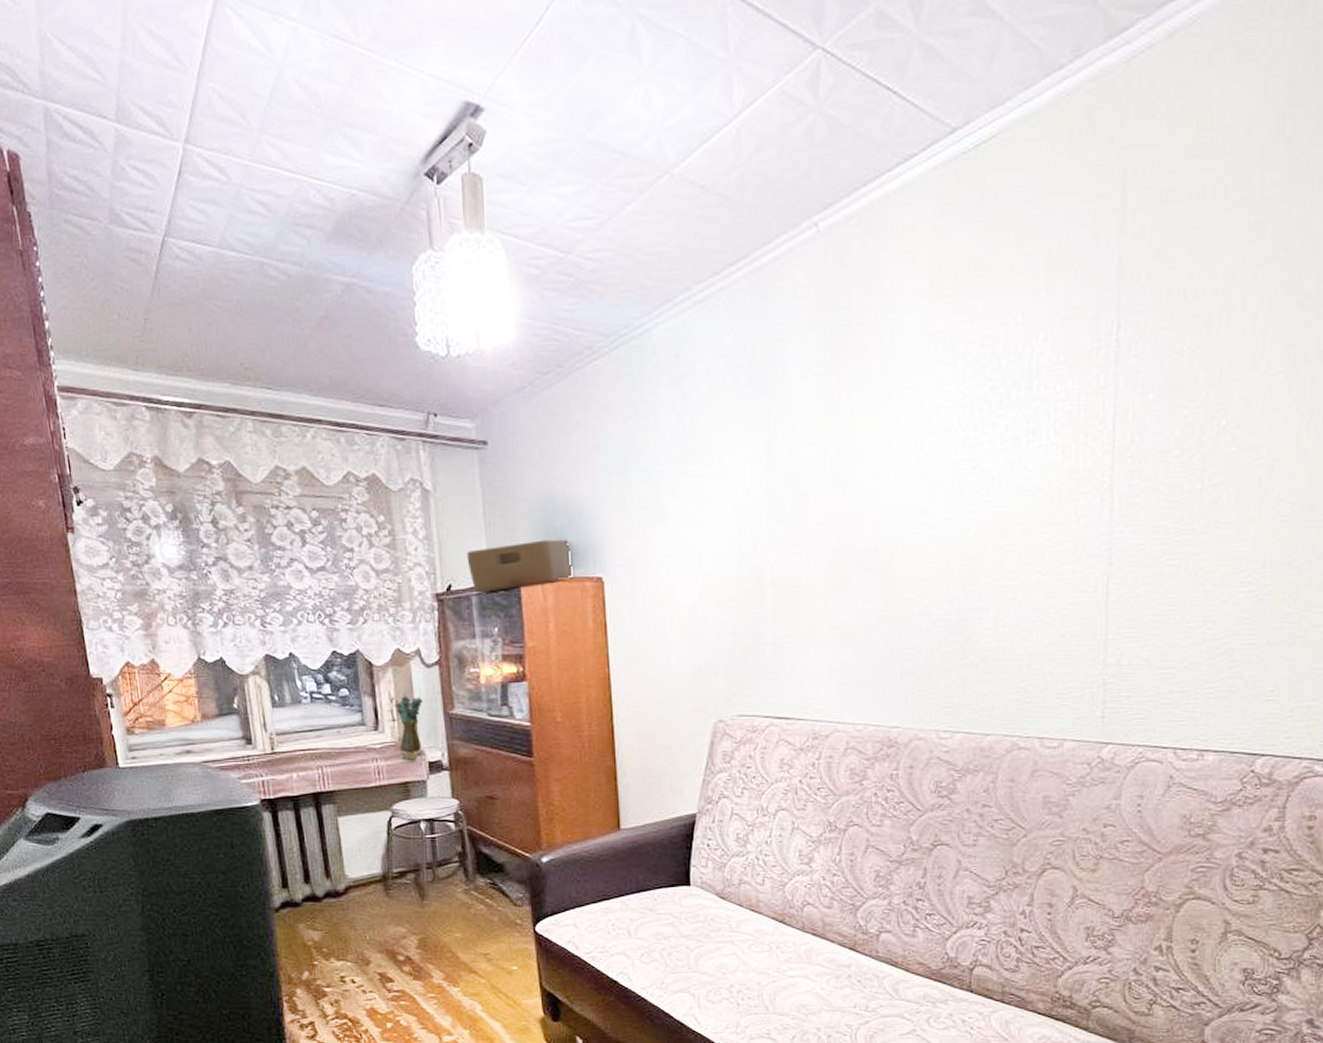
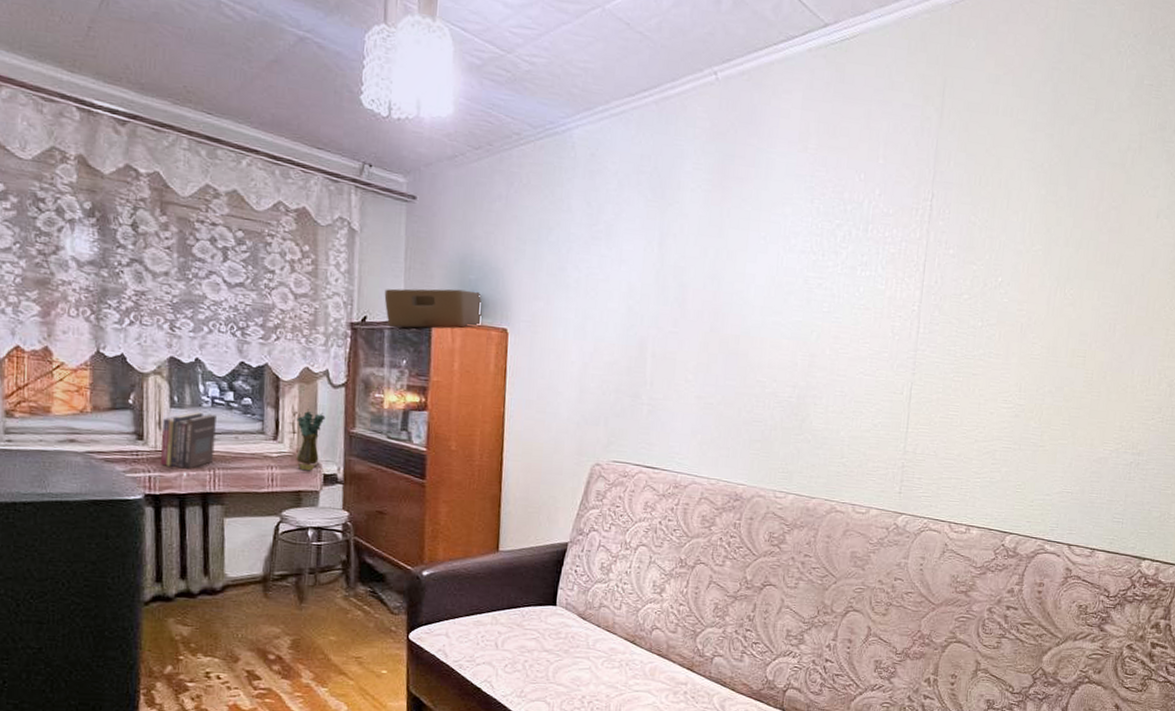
books: none [268,709,320,770] -> present [161,412,216,469]

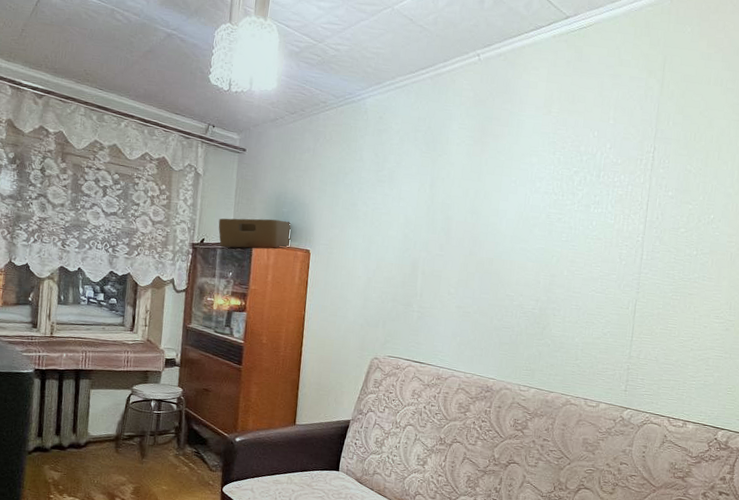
books: present [161,412,216,469] -> none [48,308,90,351]
vase: present [296,409,326,471] -> none [146,308,170,356]

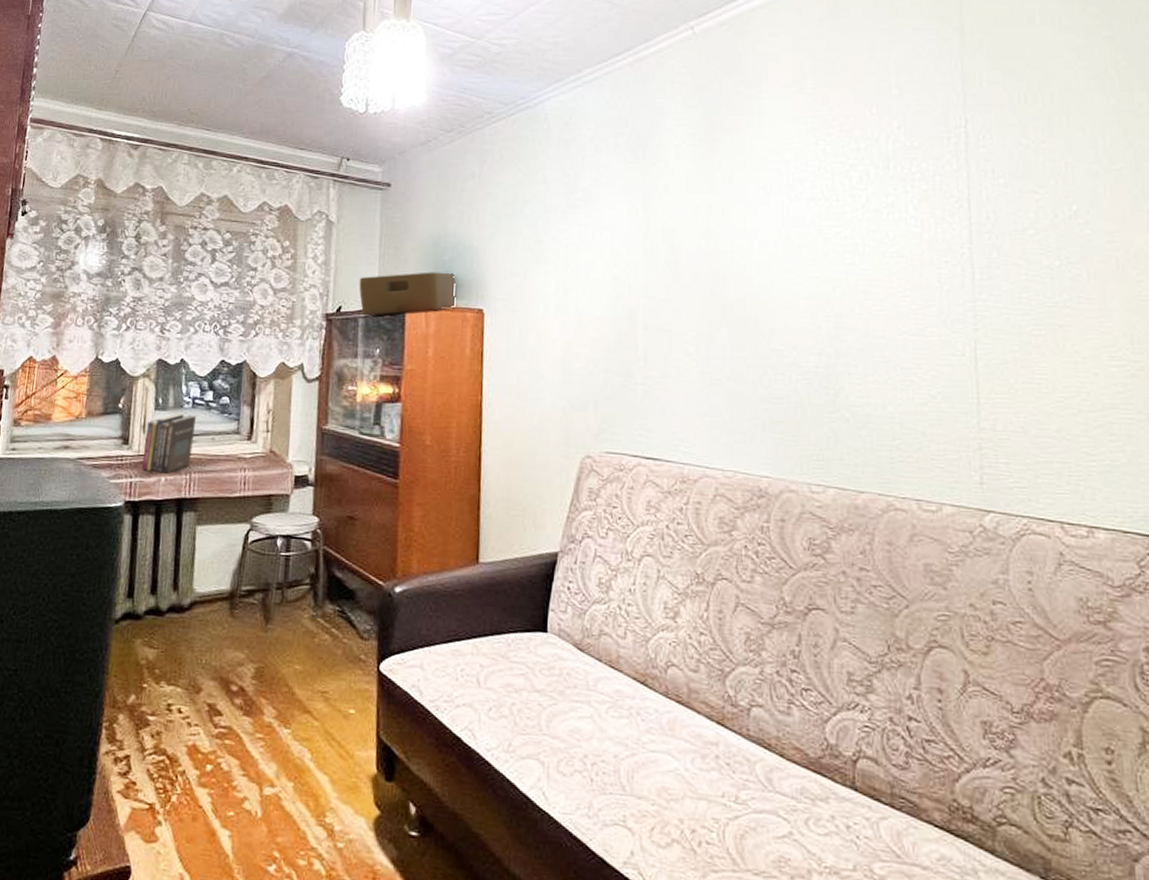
books: none [48,308,90,351] -> present [142,413,196,474]

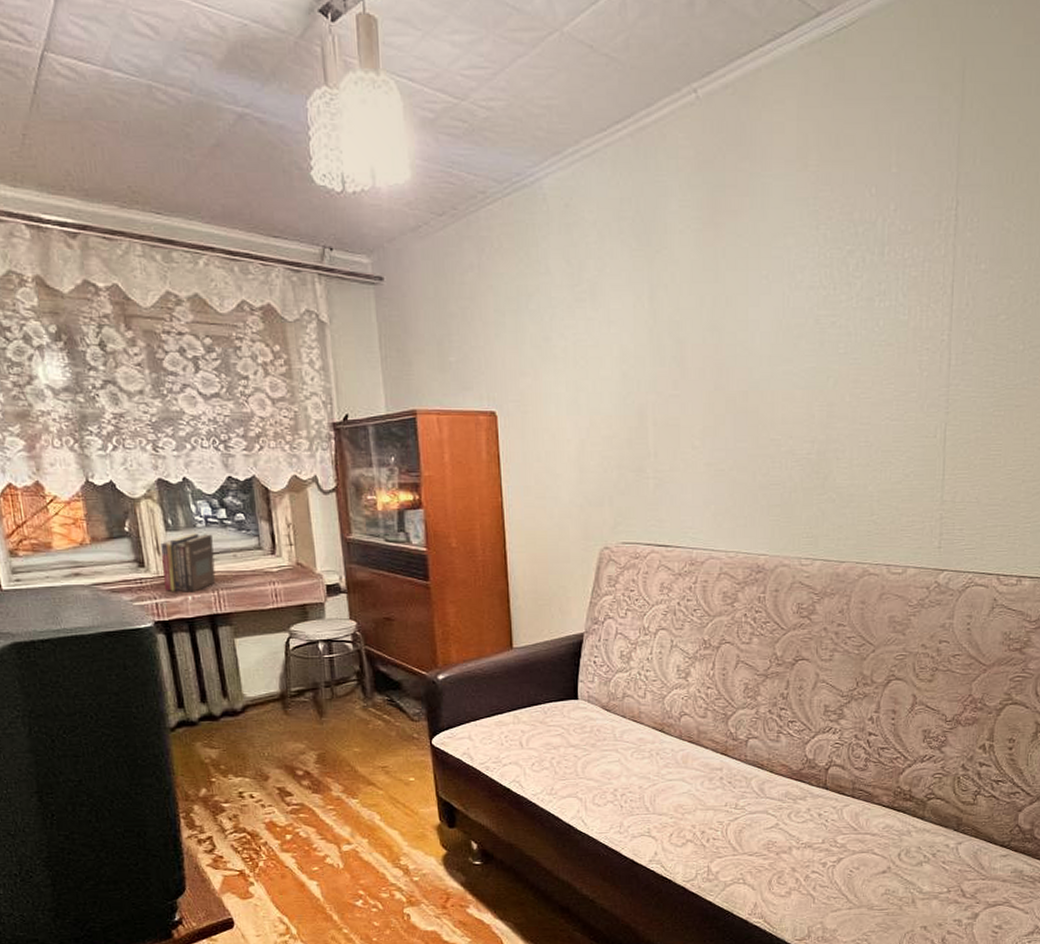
basket: present [359,272,457,317] -> none [363,374,467,424]

